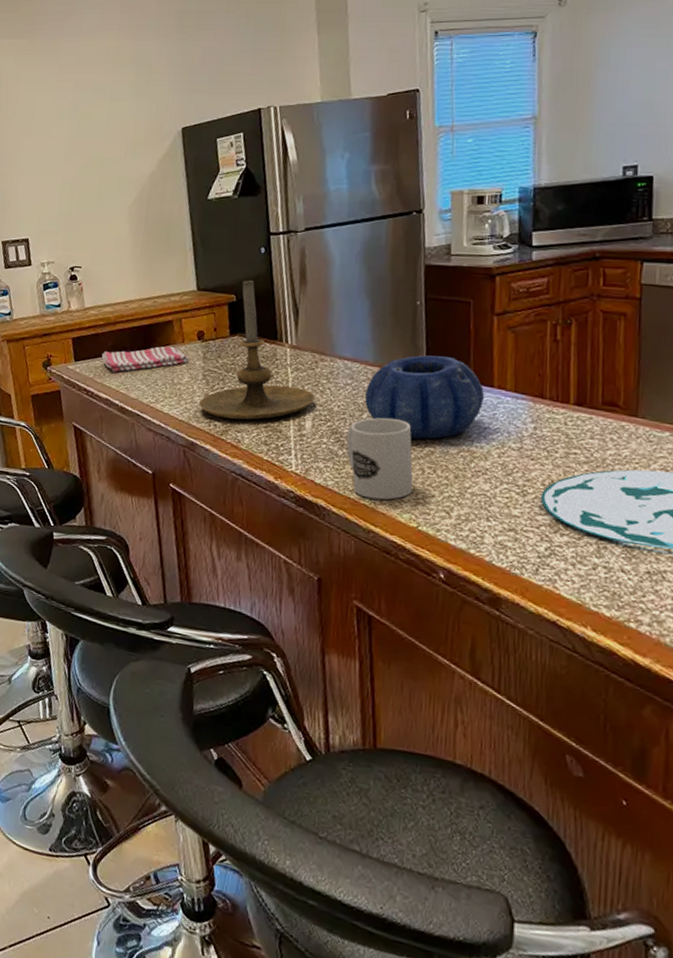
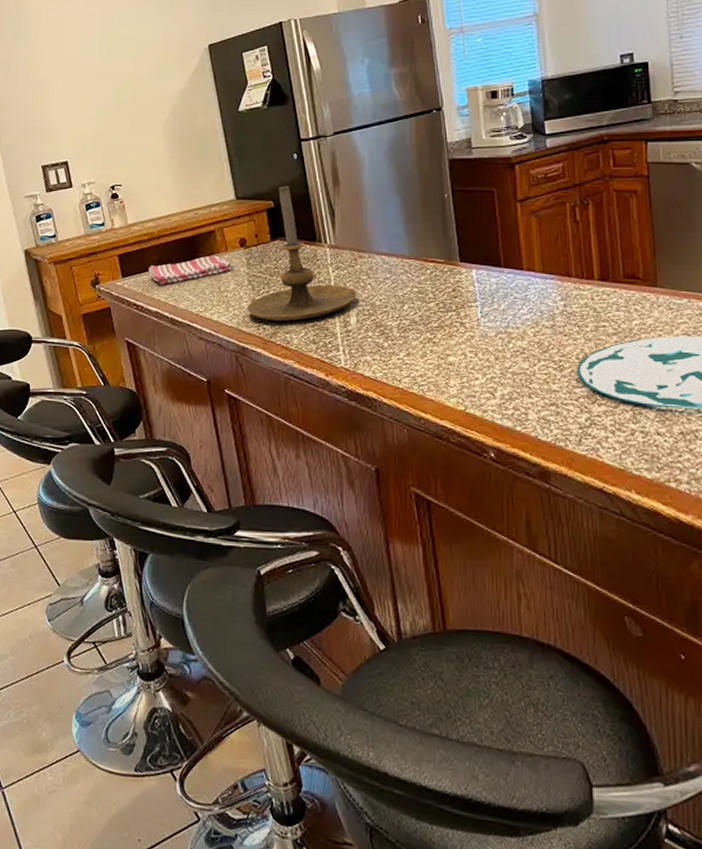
mug: present [347,417,414,500] -> none [391,307,457,387]
decorative bowl: present [365,355,485,439] -> none [405,245,516,325]

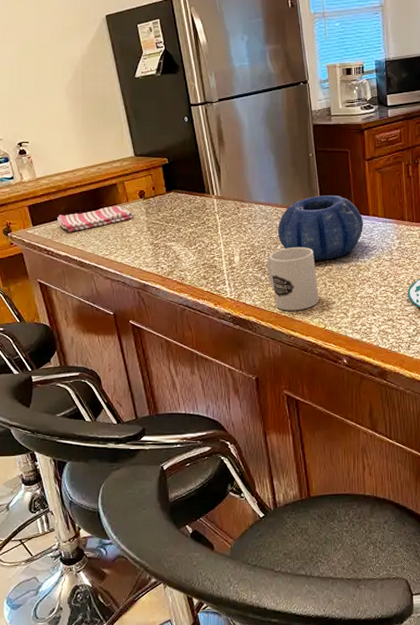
candle holder: present [247,185,357,321] -> none [147,144,239,261]
mug: none [391,307,457,387] -> present [268,246,319,311]
decorative bowl: none [405,245,516,325] -> present [278,195,364,260]

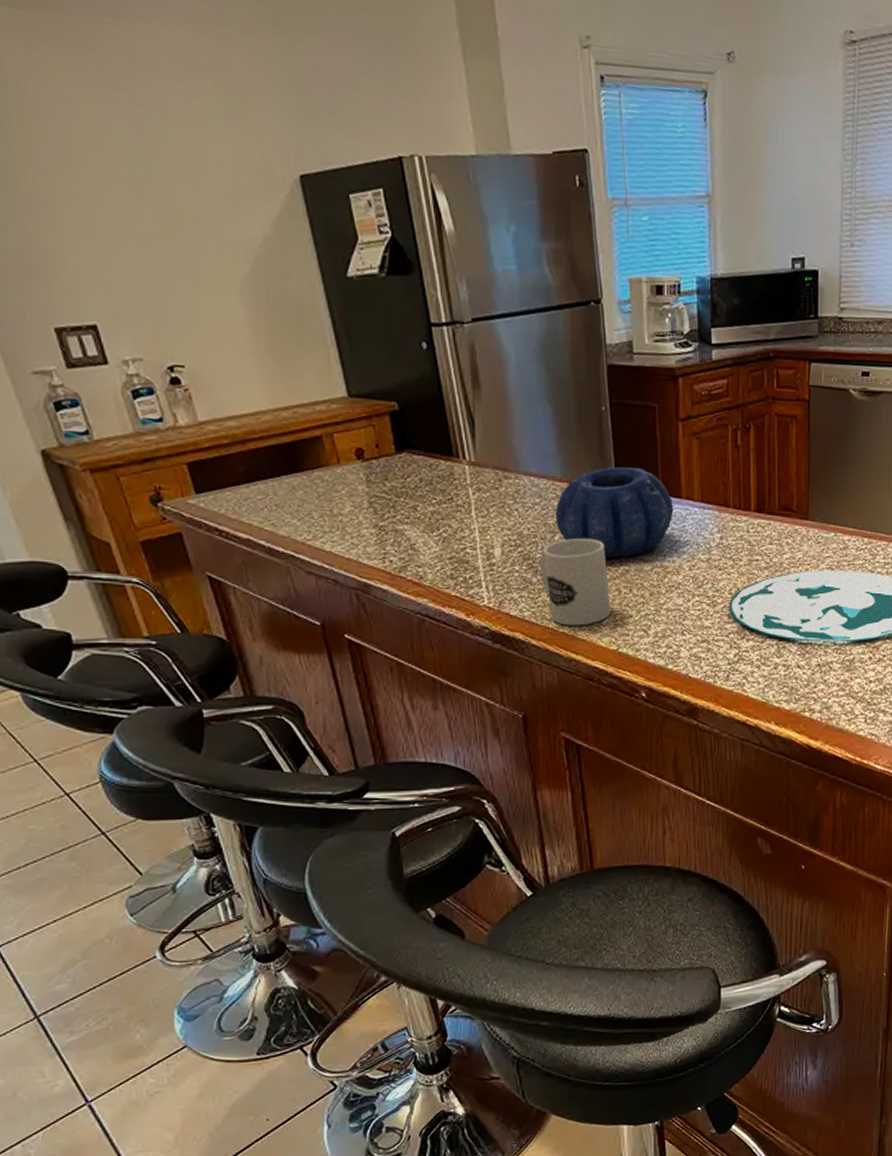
dish towel: present [57,206,134,232] -> none [233,469,348,505]

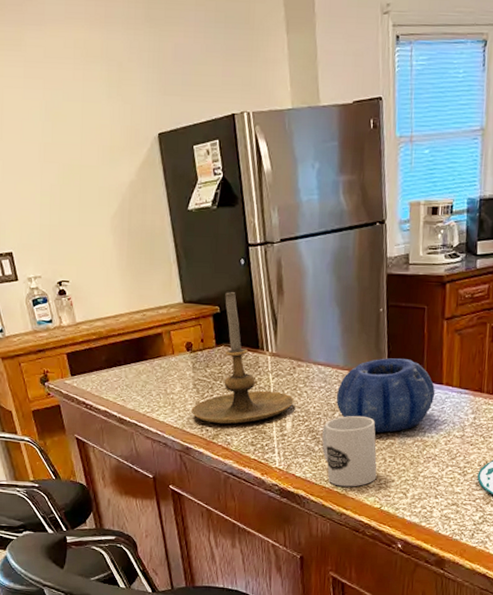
candle holder: none [368,382,502,552] -> present [191,291,294,424]

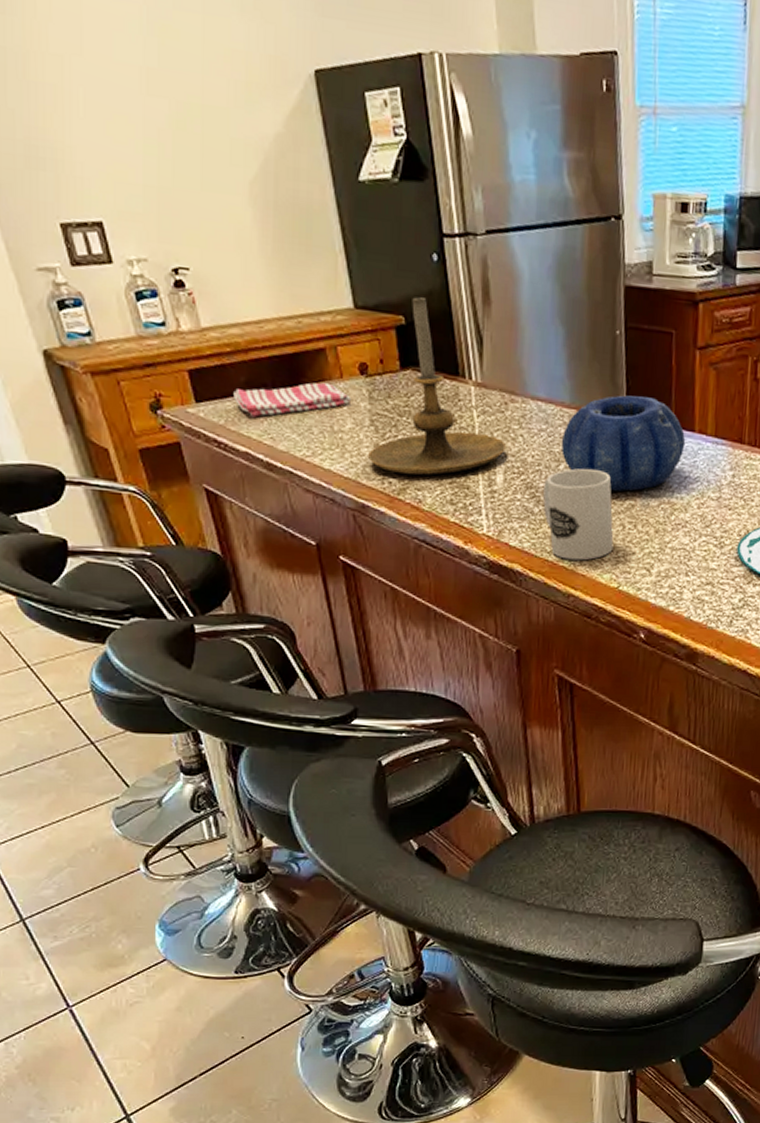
dish towel: none [97,358,179,385] -> present [233,382,350,418]

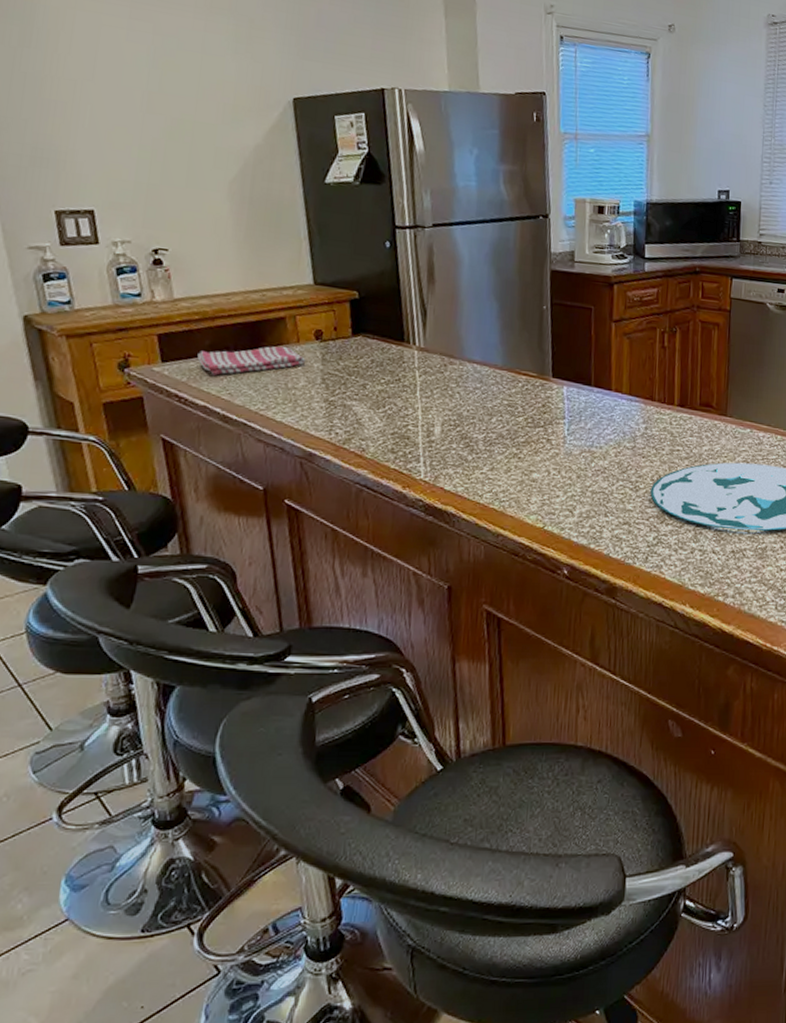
candle holder: present [368,295,506,475] -> none [318,275,444,427]
mug: present [543,468,614,561] -> none [476,421,540,503]
decorative bowl: present [561,395,686,491] -> none [494,359,604,442]

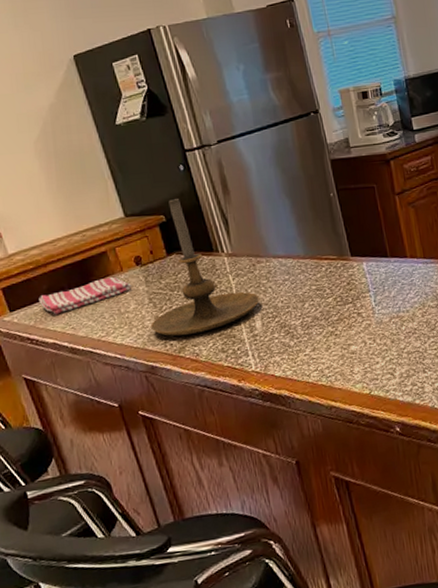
candle holder: none [318,275,444,427] -> present [151,198,259,336]

